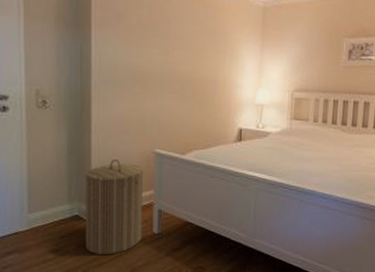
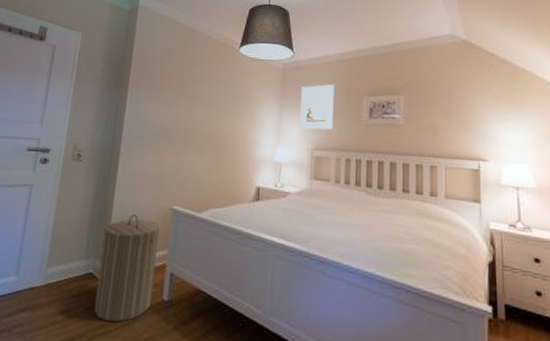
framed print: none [281,25,316,72] -> present [299,84,334,130]

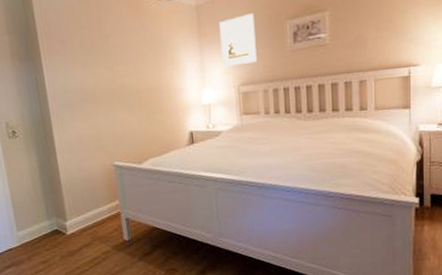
laundry hamper: present [94,213,160,322] -> none [57,175,116,264]

